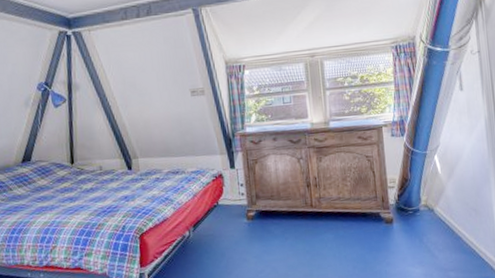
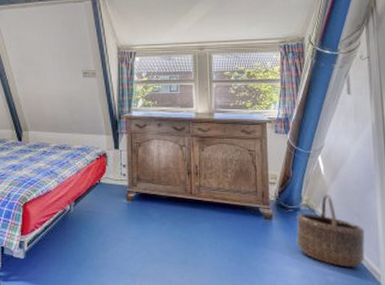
basket: none [416,192,483,262] -> present [296,193,365,268]

